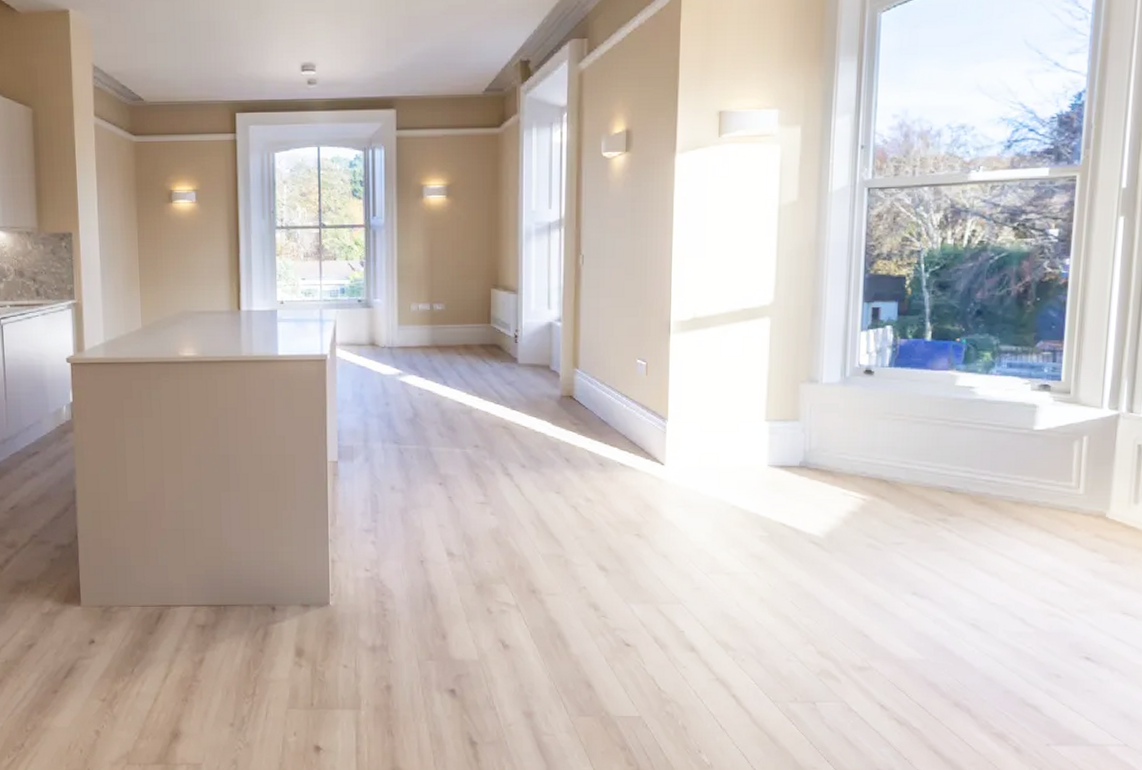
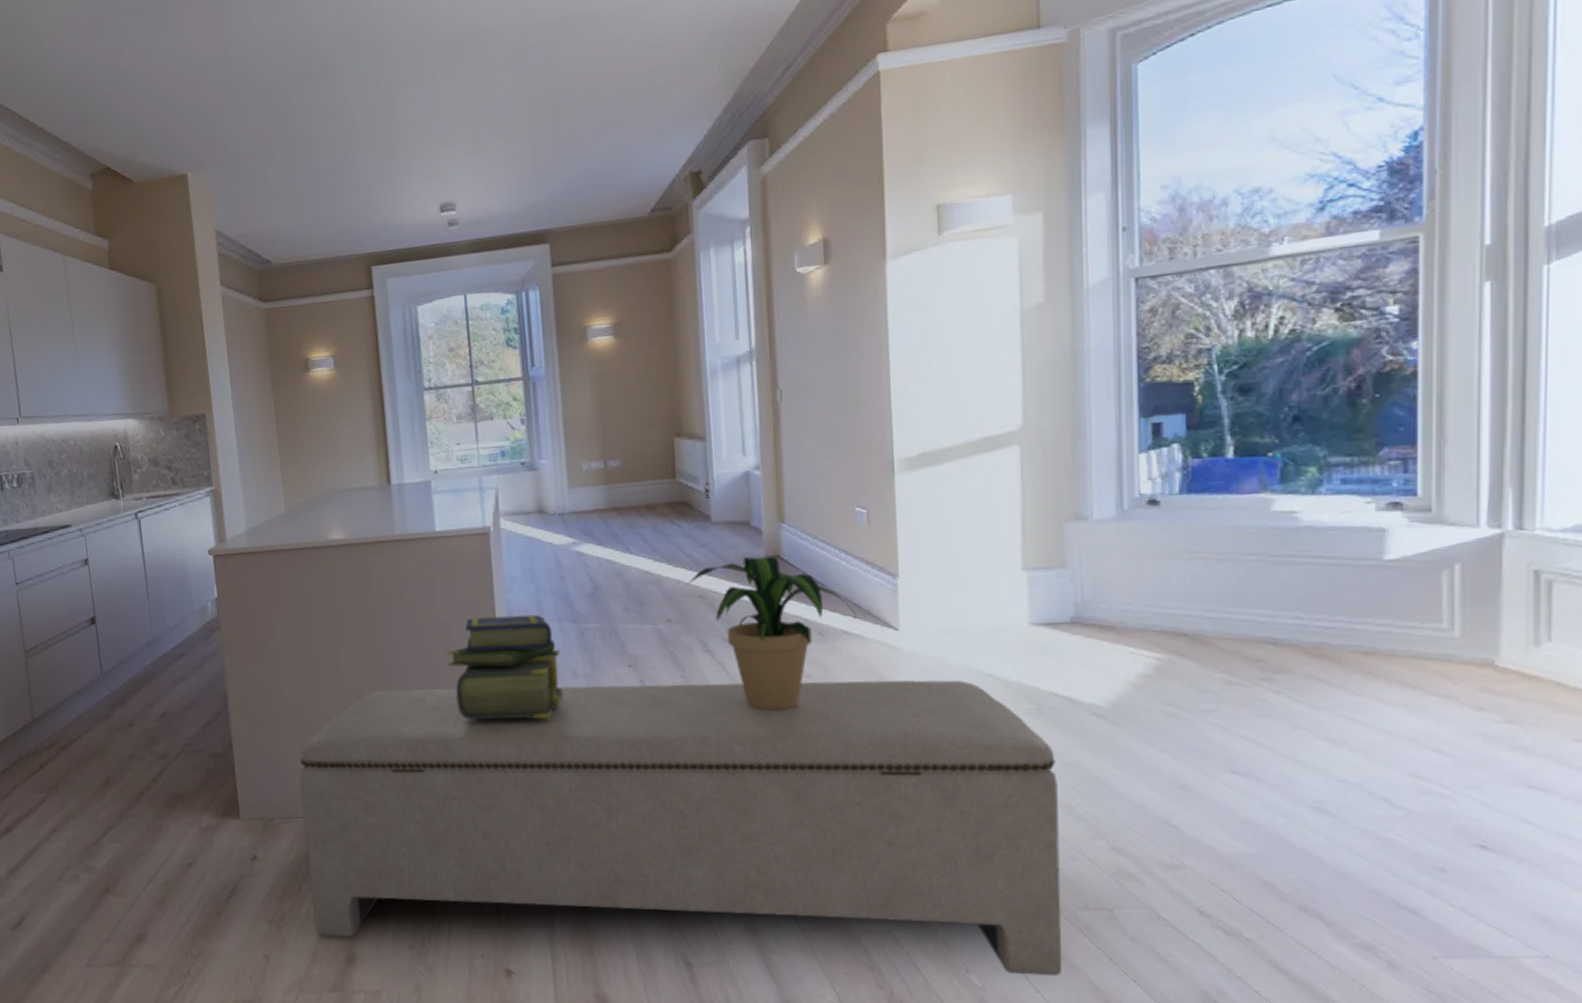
bench: none [139,495,781,756] -> present [299,680,1062,976]
stack of books: none [281,434,382,526] -> present [447,614,563,719]
potted plant: none [493,396,632,528] -> present [686,555,857,711]

